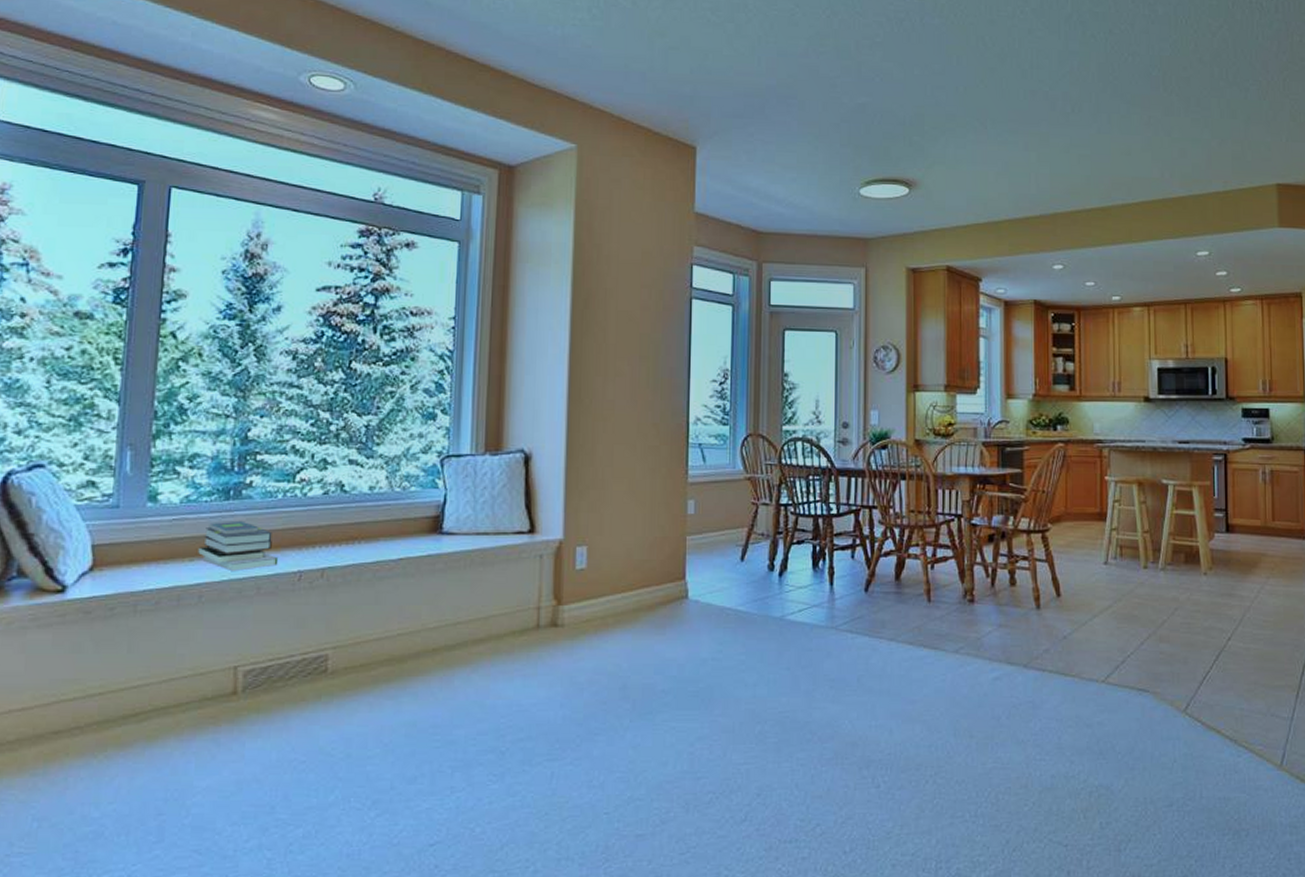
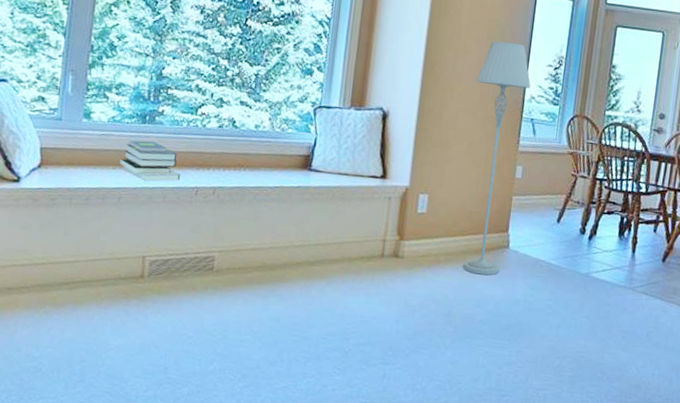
floor lamp: none [632,358,695,635] -> present [463,41,531,276]

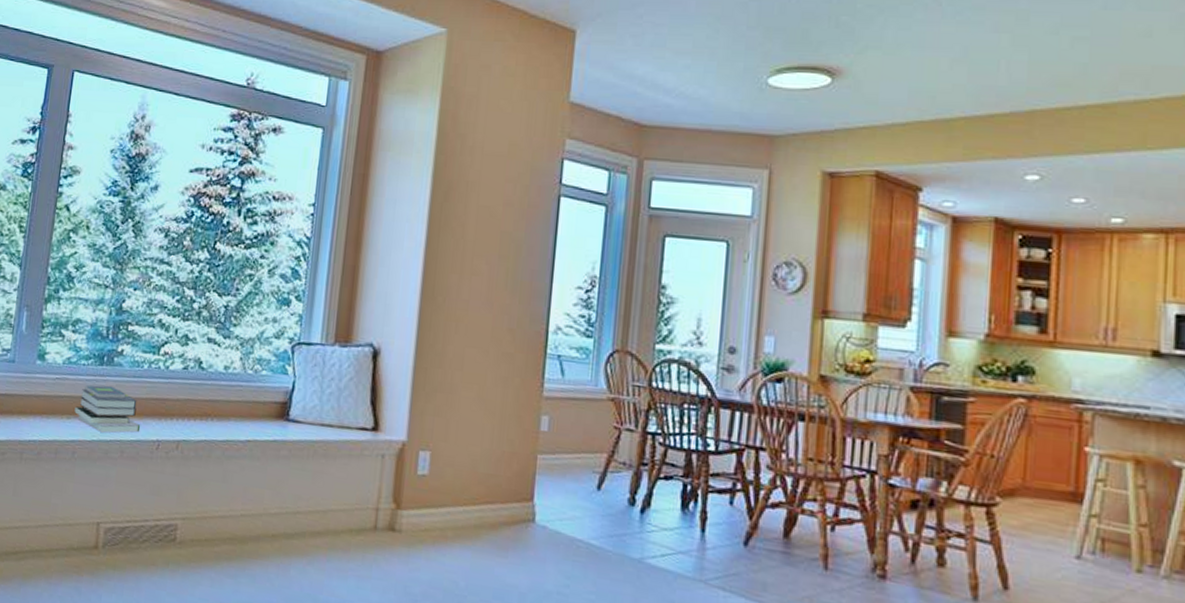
floor lamp: present [463,41,531,276] -> none [476,259,556,558]

